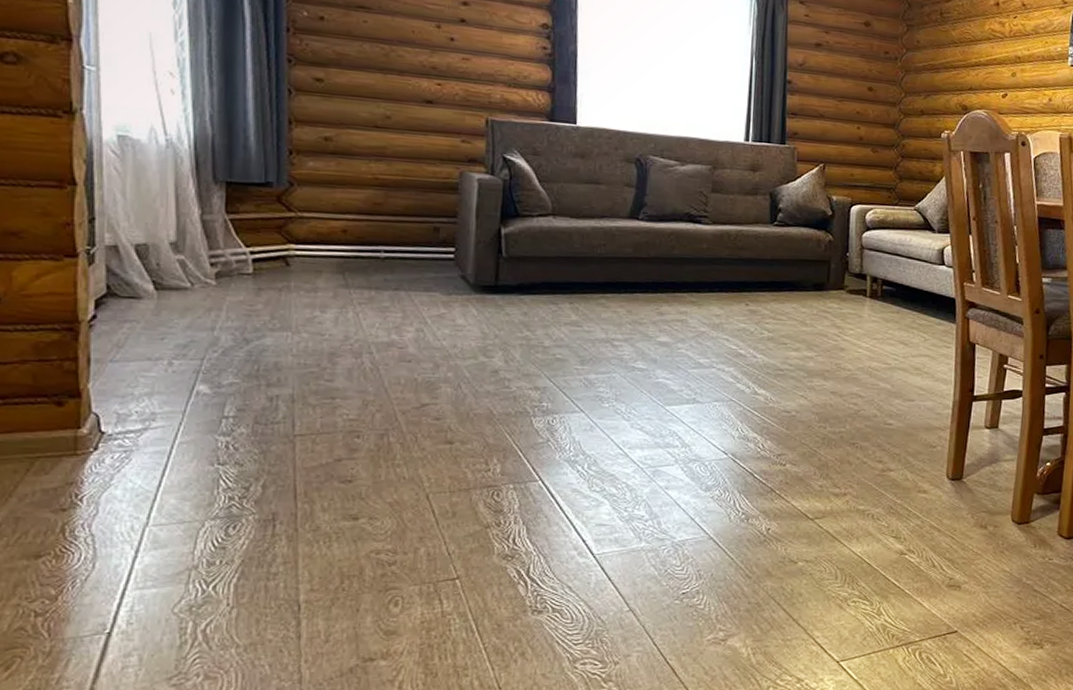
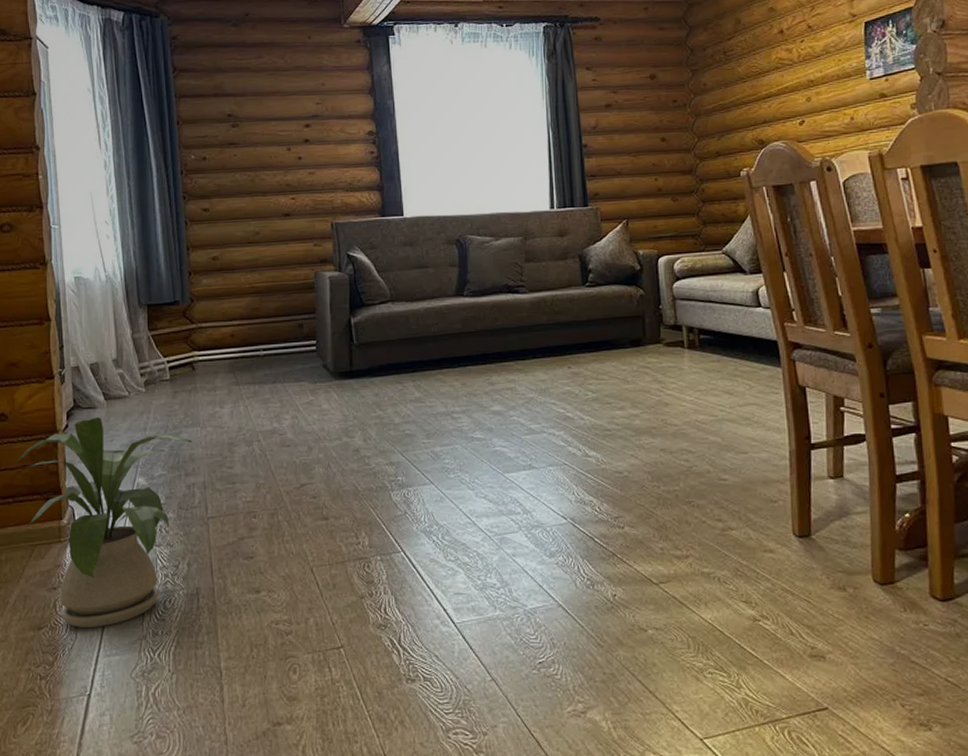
house plant: none [11,308,280,556] -> present [16,416,193,628]

